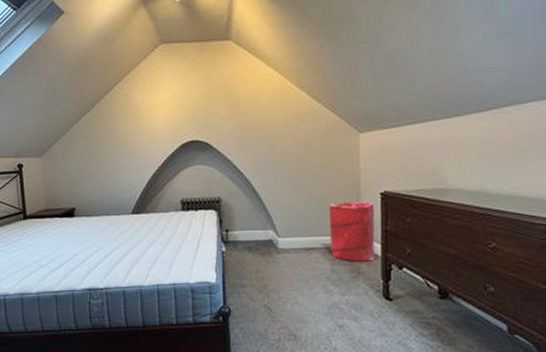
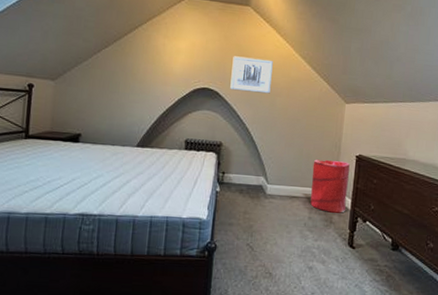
wall art: none [219,97,267,139] -> present [230,56,273,94]

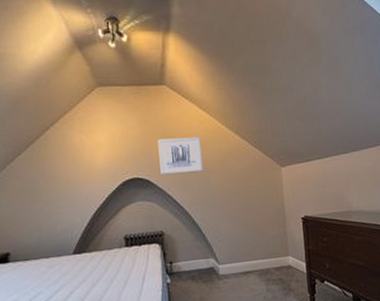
laundry hamper: present [310,159,351,213] -> none [260,225,303,281]

